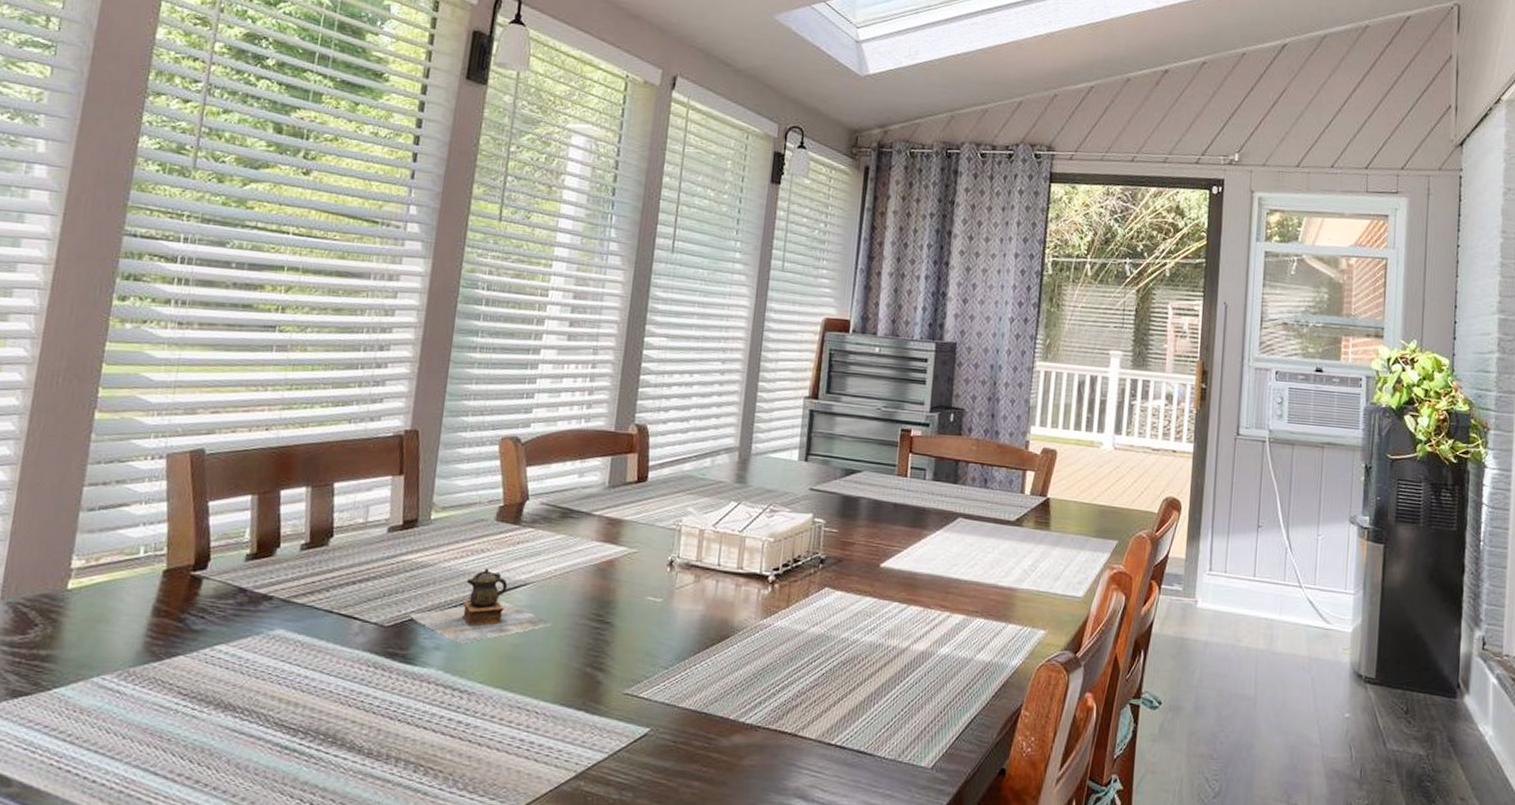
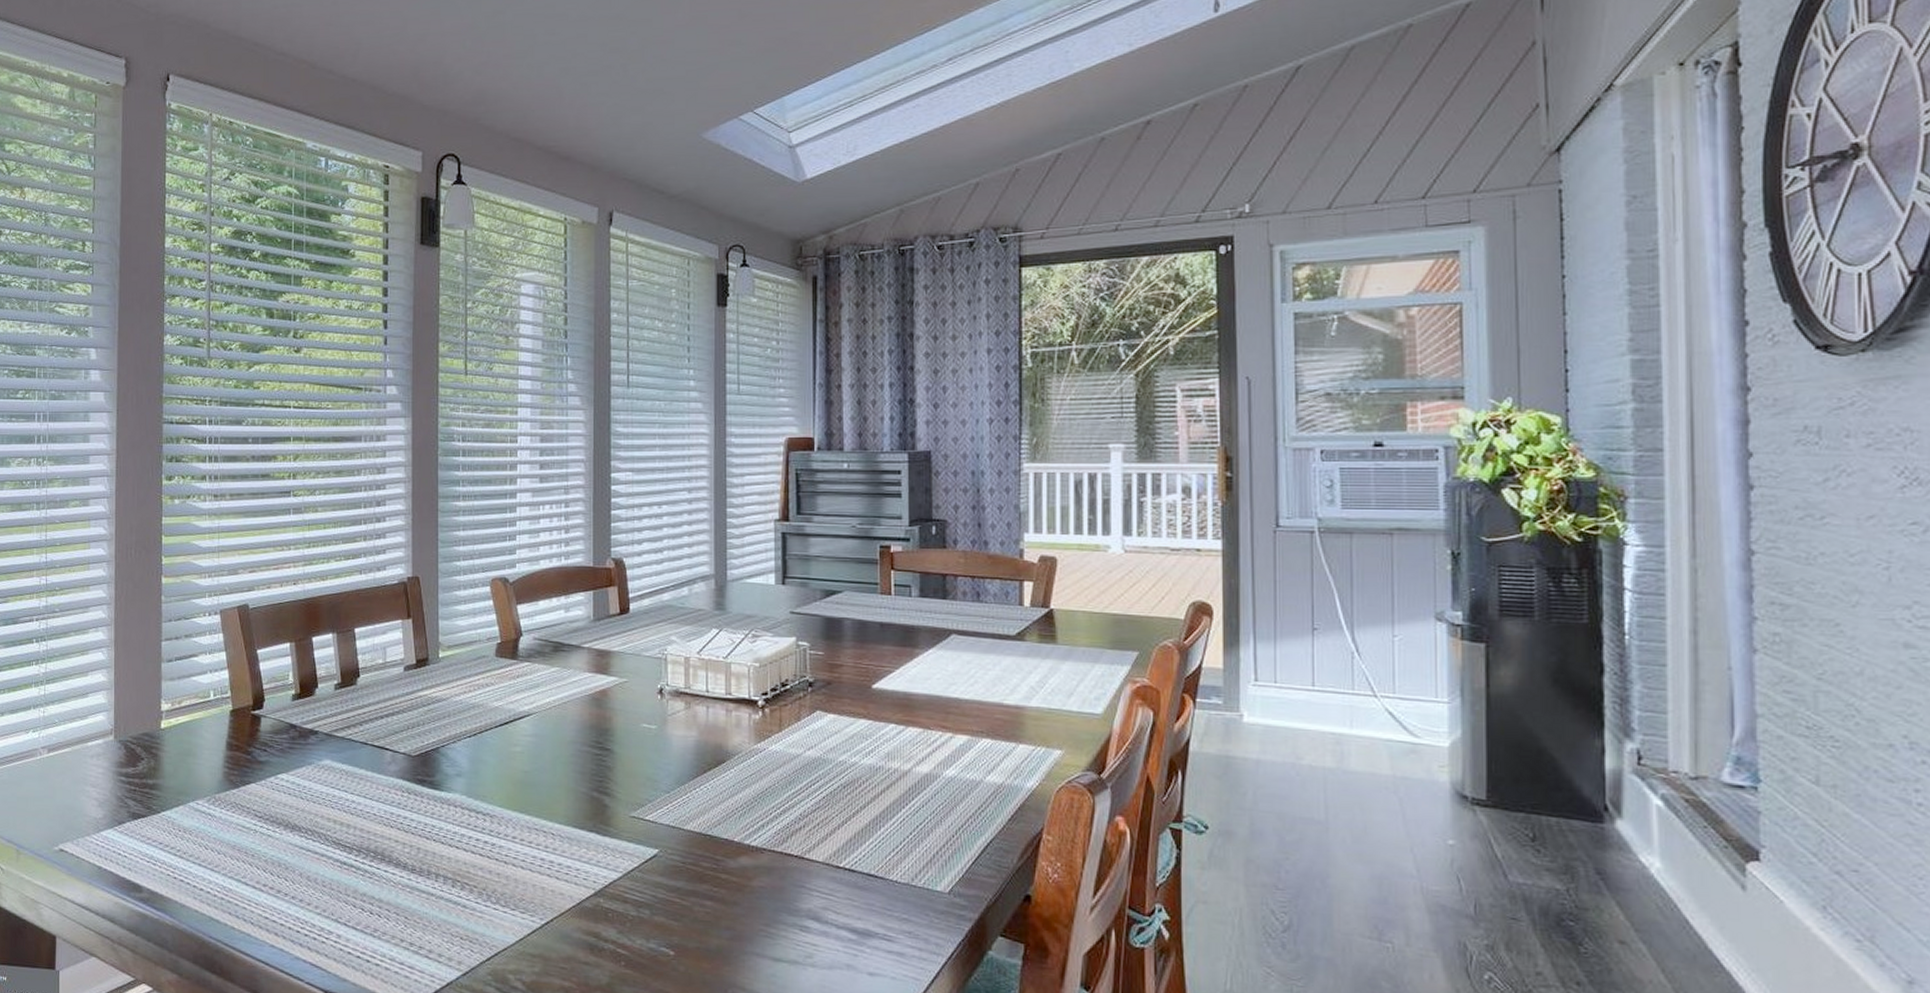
teapot: present [410,568,552,644] -> none [432,700,557,771]

